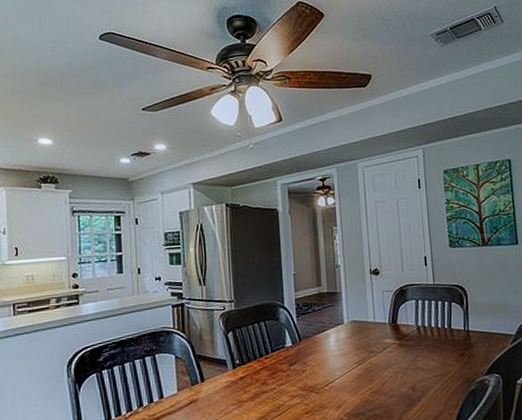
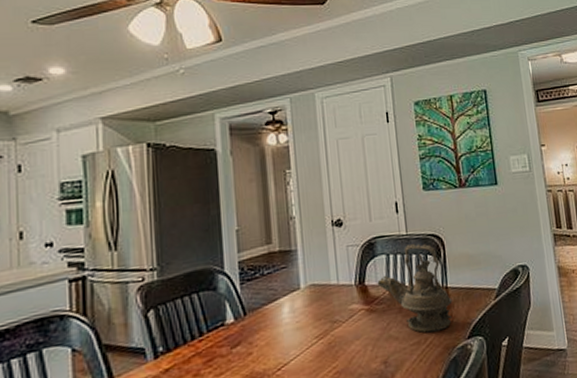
teapot: none [407,292,473,367] -> present [377,243,453,333]

